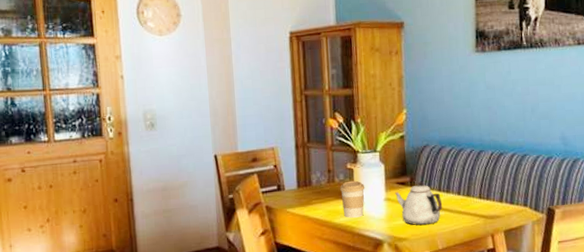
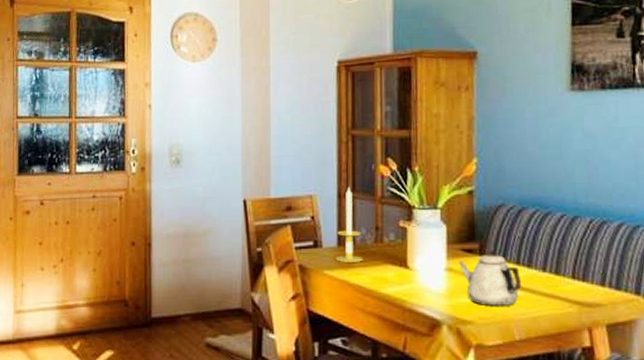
candle: none [296,138,319,201] -> present [335,186,363,262]
coffee cup: present [340,180,365,218] -> none [390,242,421,289]

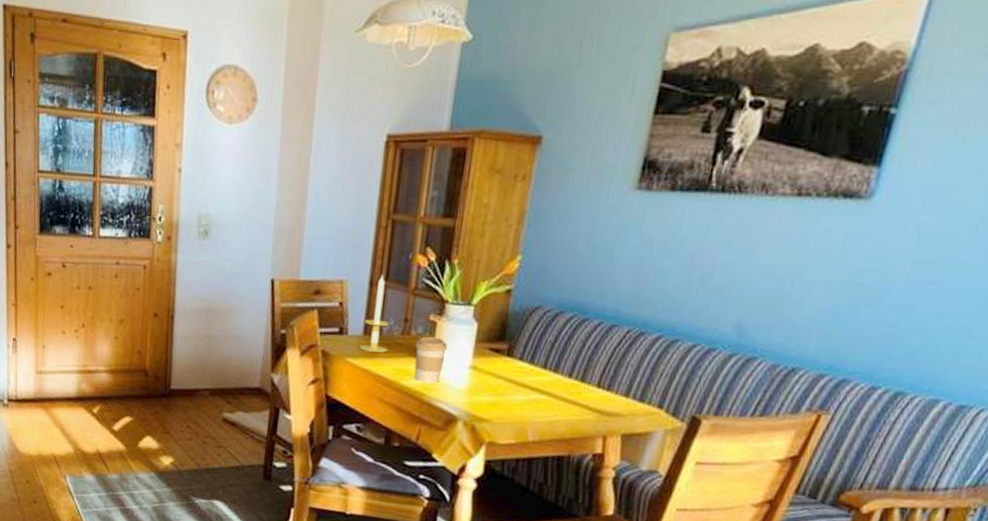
coffee cup: none [390,242,421,289] -> present [414,336,448,384]
teapot: present [459,251,522,307] -> none [485,352,545,409]

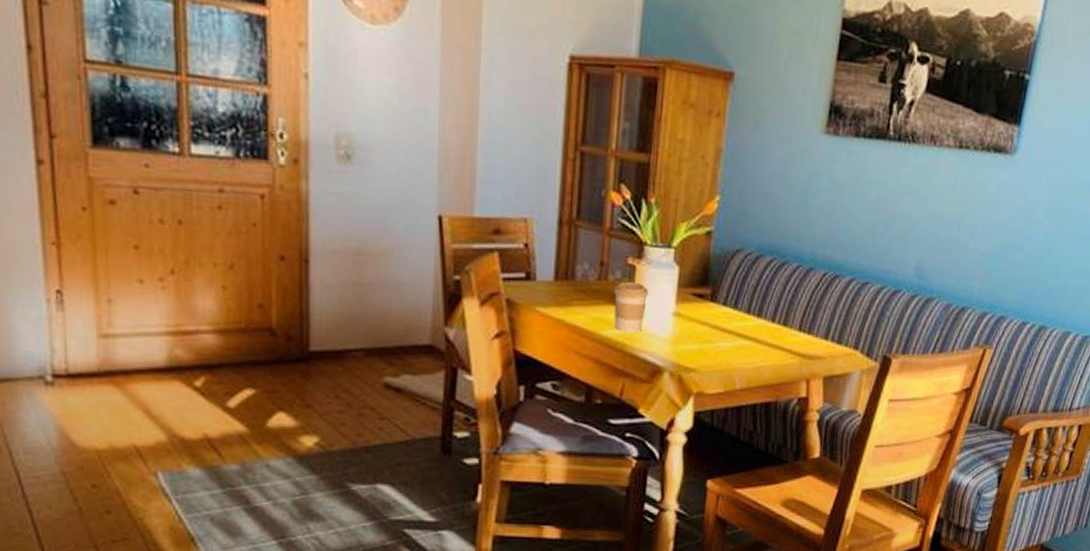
candle: present [359,274,389,353] -> none [550,212,583,300]

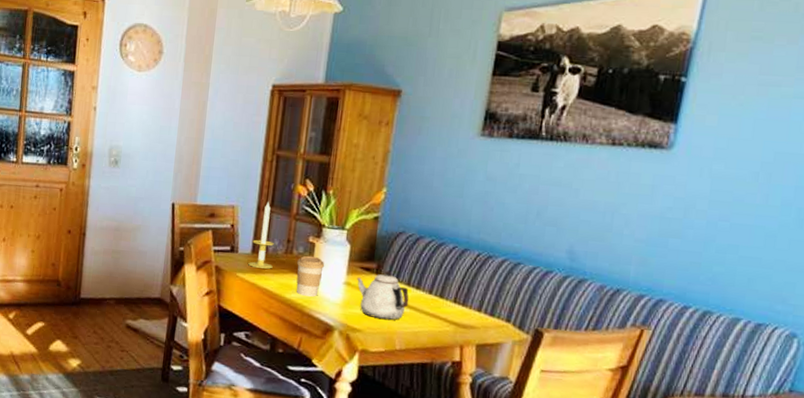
candle: none [550,212,583,300] -> present [248,201,274,269]
teapot: none [688,297,750,356] -> present [357,271,409,321]

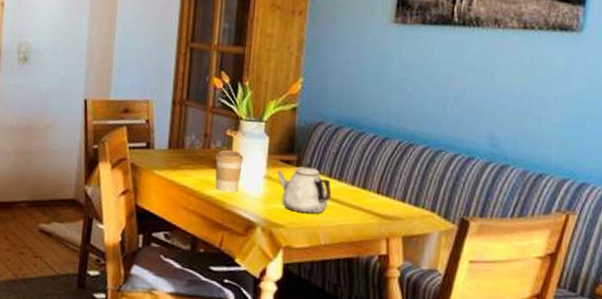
candle: present [248,201,274,269] -> none [165,95,191,165]

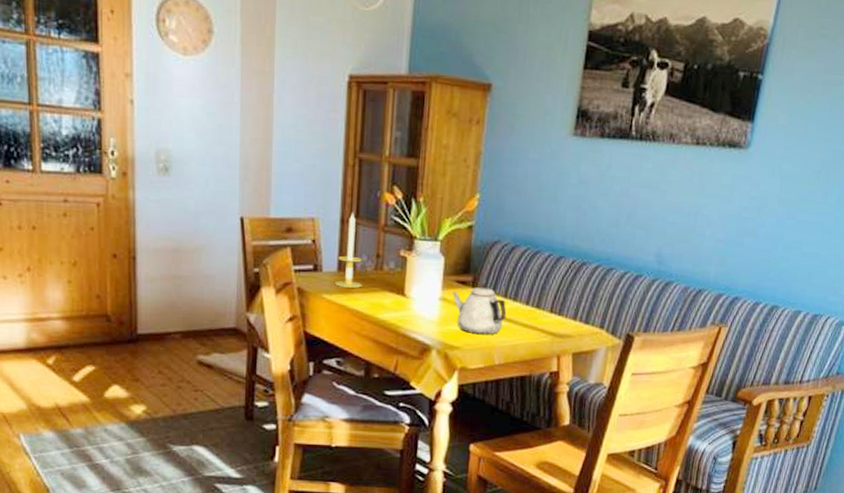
candle: none [165,95,191,165] -> present [334,212,362,288]
coffee cup: present [215,149,244,193] -> none [389,271,419,316]

